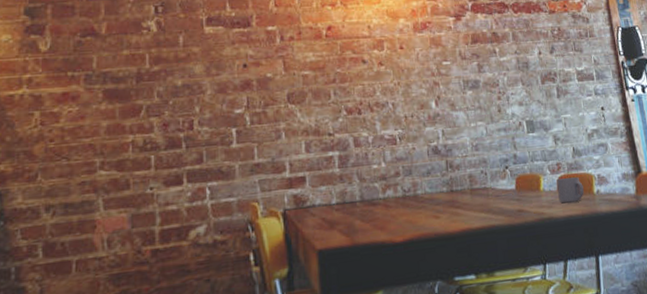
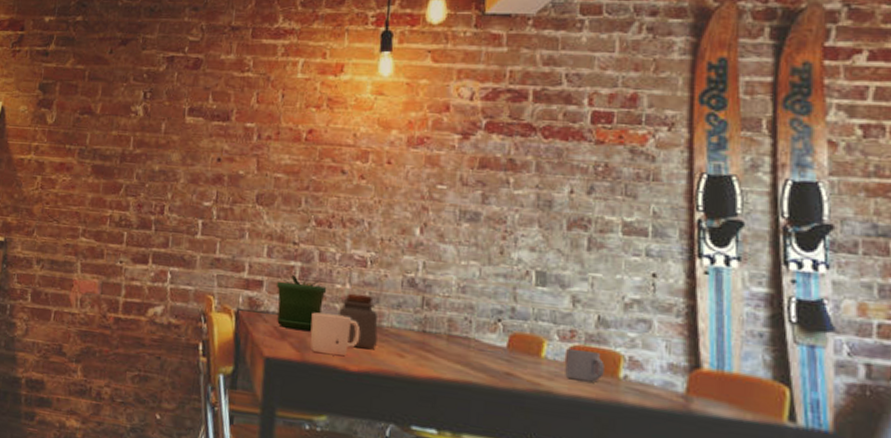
planter: none [317,162,367,217] -> present [276,272,329,332]
mug: none [355,192,401,234] -> present [309,312,361,357]
jar: none [379,169,416,220] -> present [339,293,379,350]

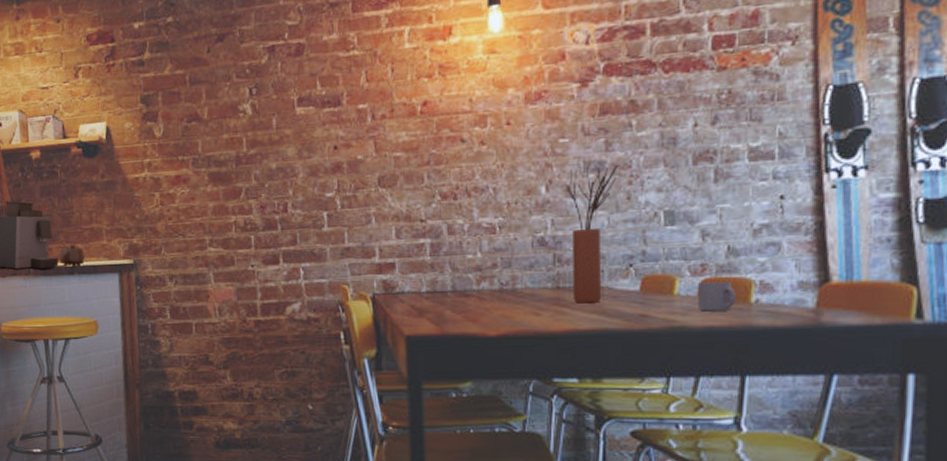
planter: present [276,272,329,332] -> none [407,251,460,306]
mug: present [309,312,361,357] -> none [446,284,496,325]
jar: present [339,293,379,350] -> none [473,260,513,314]
vase: none [439,215,495,354] -> present [566,165,620,304]

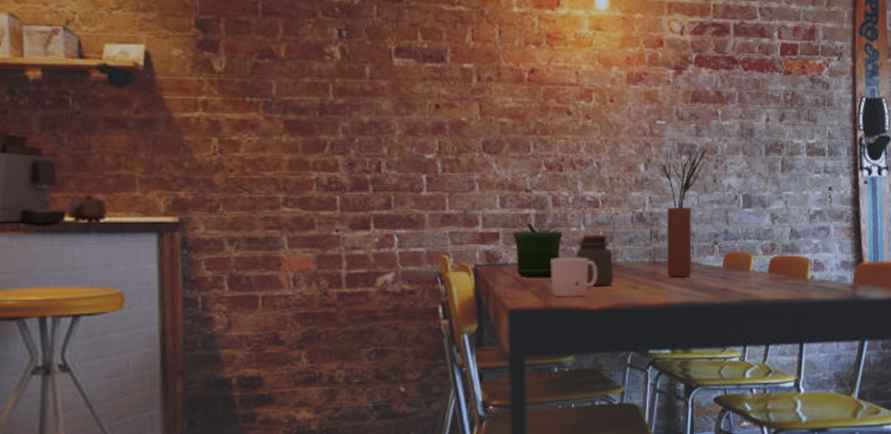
planter: none [407,251,460,306] -> present [512,222,565,278]
mug: none [446,284,496,325] -> present [550,257,598,298]
jar: none [473,260,513,314] -> present [576,234,613,287]
cup: present [698,281,736,312] -> none [768,259,797,286]

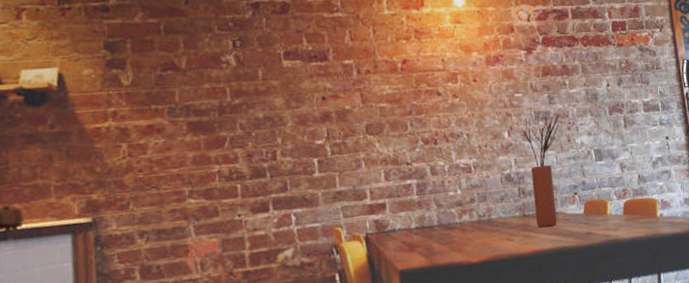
planter: present [512,222,565,278] -> none [397,189,444,240]
mug: present [550,257,598,298] -> none [433,217,476,256]
jar: present [576,234,613,287] -> none [455,195,490,243]

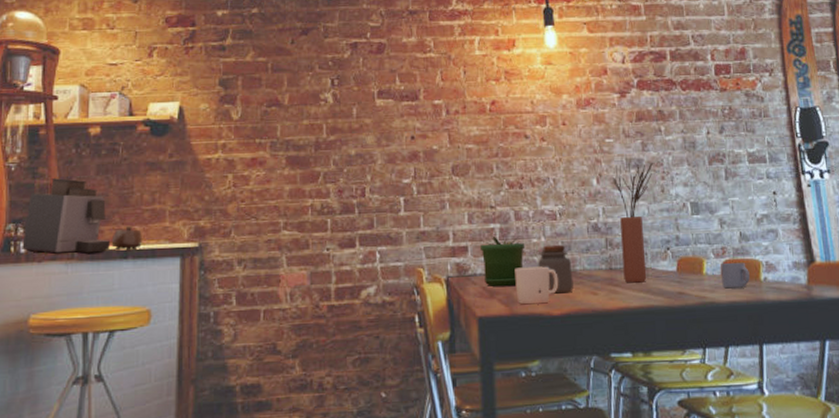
planter: none [397,189,444,240] -> present [479,235,527,287]
mug: none [433,217,476,256] -> present [515,266,559,305]
jar: none [455,195,490,243] -> present [538,244,574,294]
cup: none [623,202,648,226] -> present [721,262,750,289]

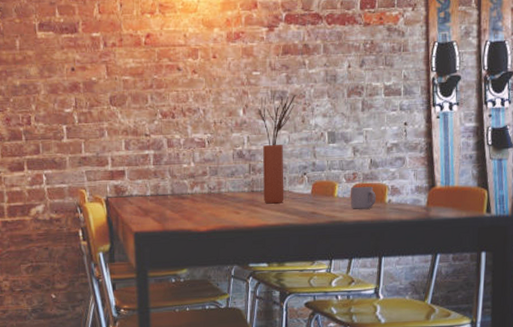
planter: present [479,235,527,287] -> none [135,161,178,207]
mug: present [515,266,559,305] -> none [167,188,206,222]
jar: present [538,244,574,294] -> none [188,169,219,213]

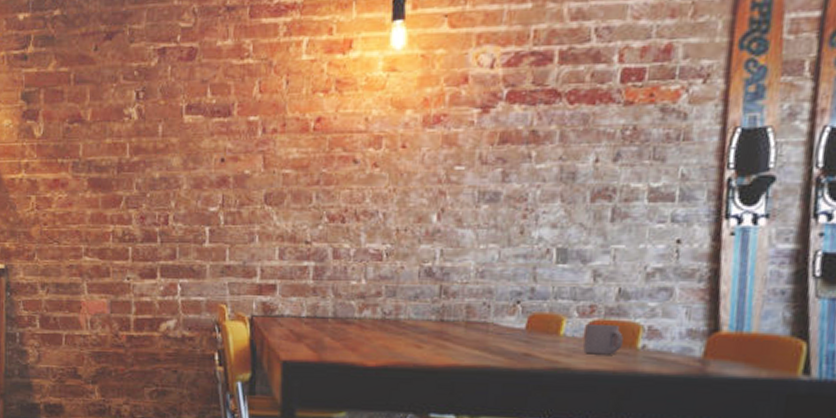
vase: present [258,94,297,204] -> none [457,196,515,339]

